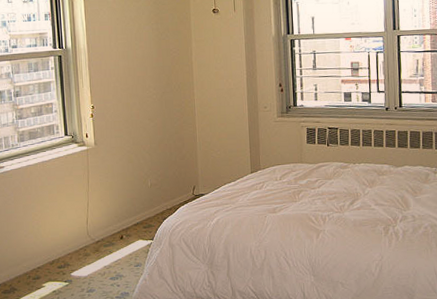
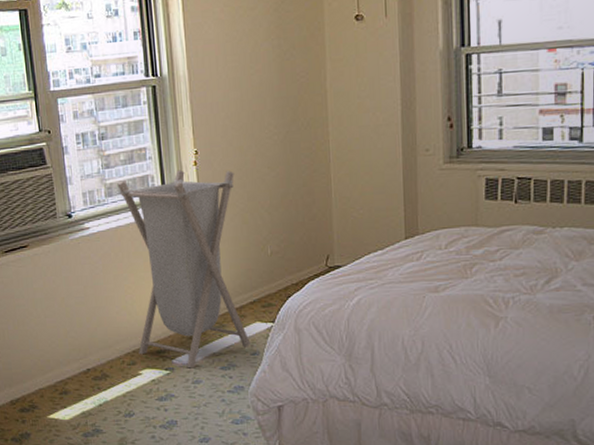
laundry hamper: none [28,120,135,280] -> present [117,170,251,369]

